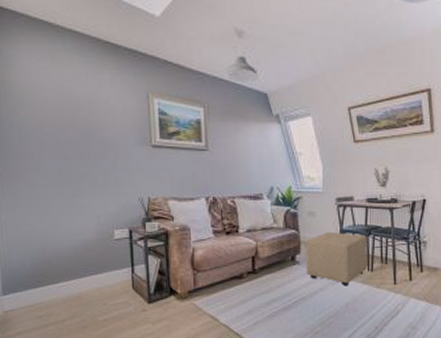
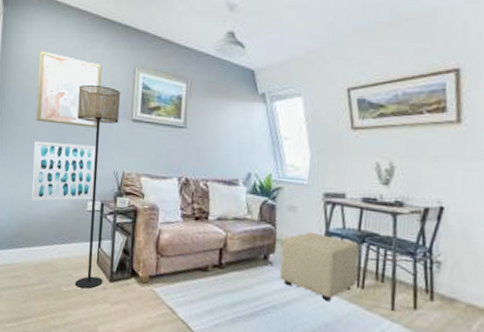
wall art: none [34,77,114,156] -> present [35,51,102,128]
wall art: none [43,174,120,237] -> present [31,141,96,202]
floor lamp: none [87,111,141,314] -> present [74,84,121,289]

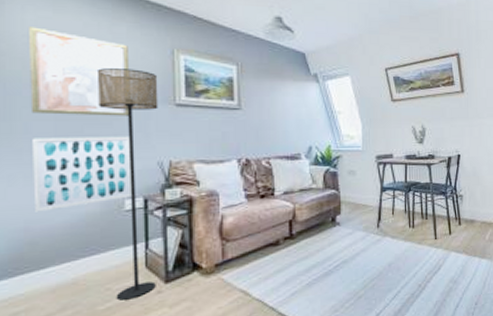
ottoman: present [280,231,359,302] -> none [346,190,408,245]

